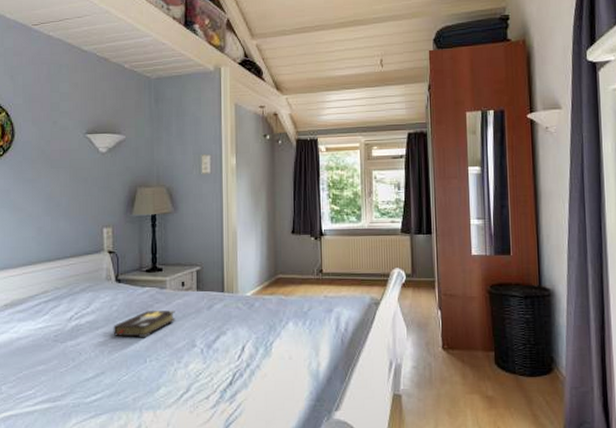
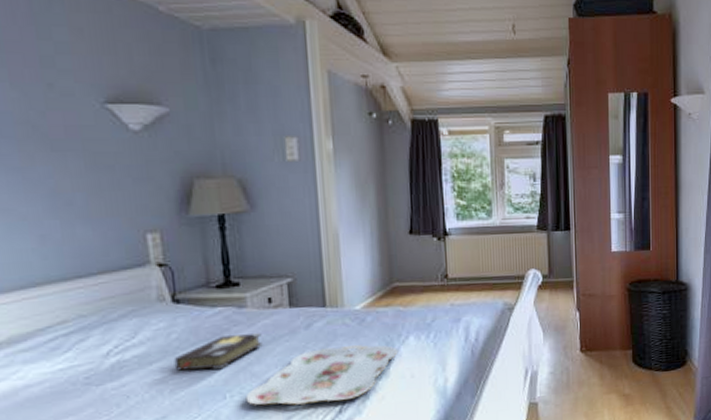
serving tray: none [160,327,280,374] -> present [245,345,399,406]

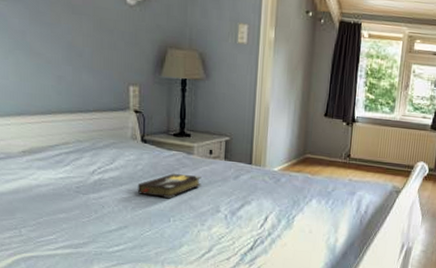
serving tray: present [245,345,399,406] -> none [184,196,302,241]

